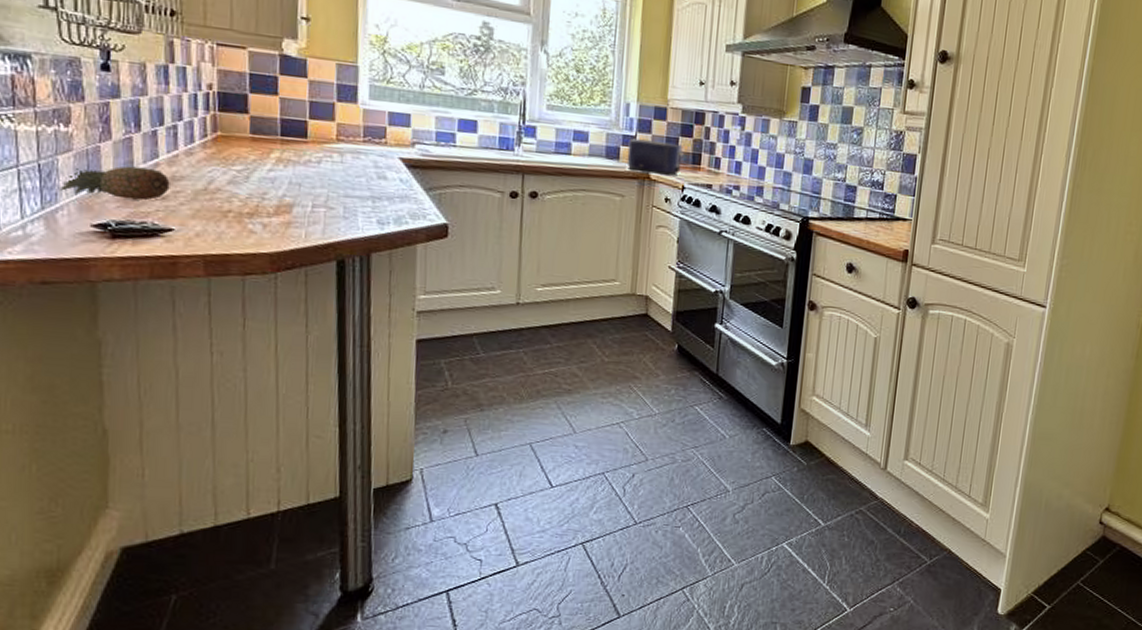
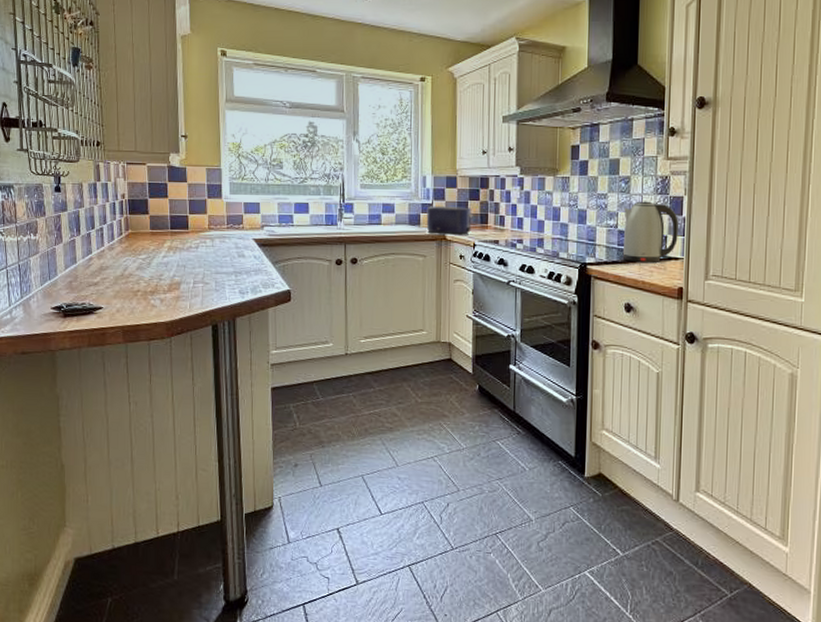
fruit: present [59,166,170,201] -> none [31,261,100,287]
kettle: none [848,155,910,223] -> present [622,201,678,263]

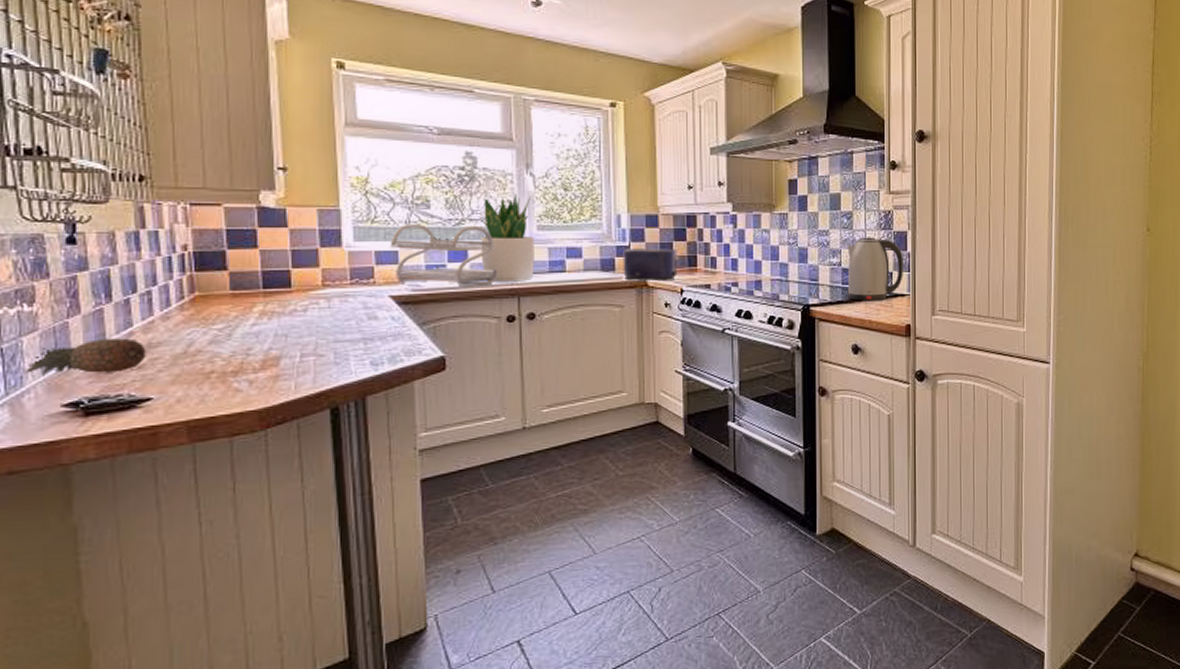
fruit: none [31,261,100,287] -> present [25,338,146,375]
dish rack: none [254,181,331,234] -> present [390,223,499,287]
planter: none [316,157,358,232] -> present [477,194,534,282]

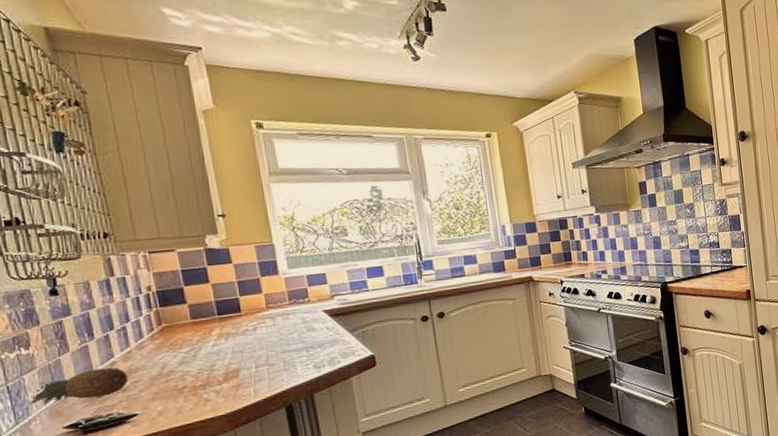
dish rack: present [390,223,499,287] -> none [318,246,411,299]
planter: present [477,194,534,282] -> none [387,216,440,291]
toaster: present [623,248,679,281] -> none [510,248,557,278]
kettle: present [847,237,903,302] -> none [692,222,740,275]

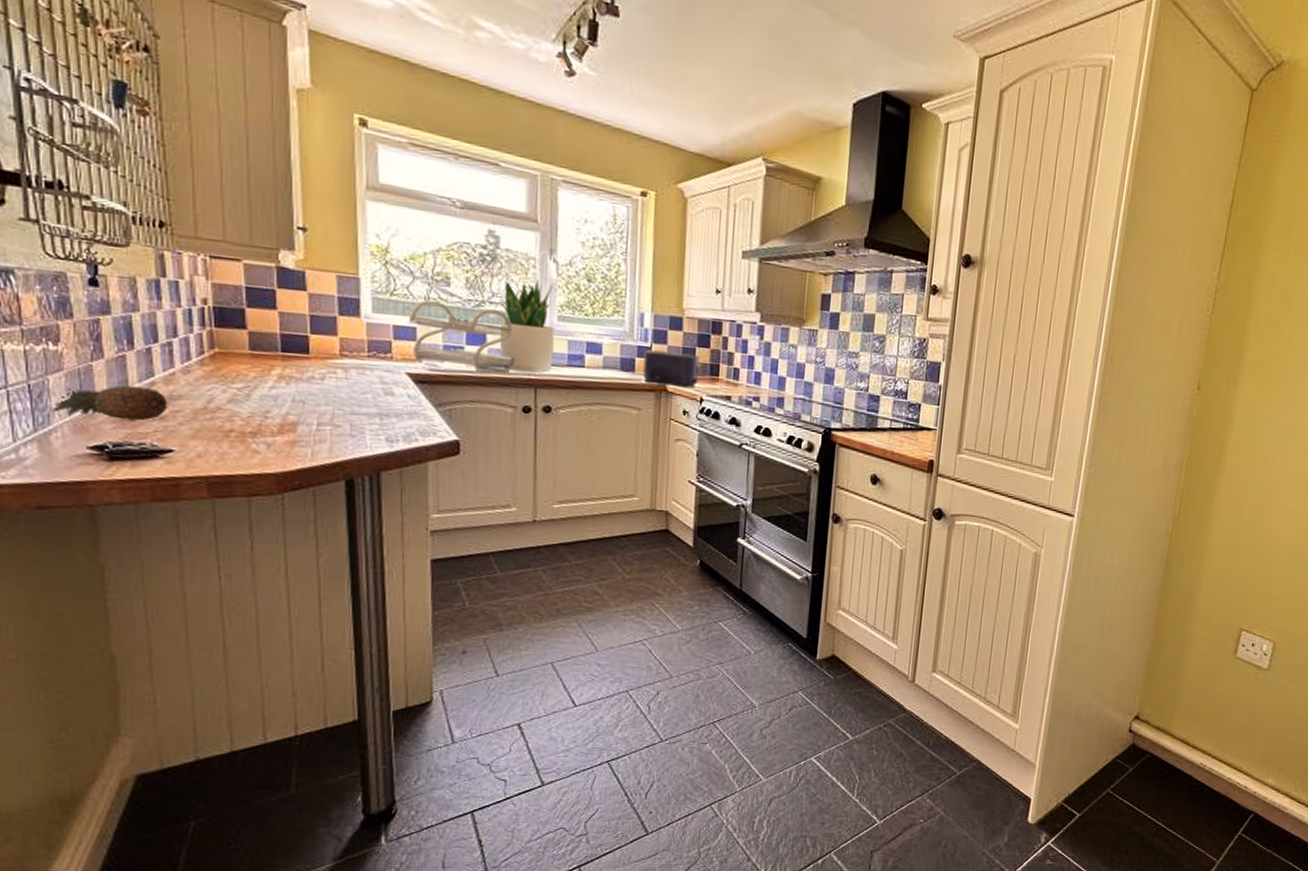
dish rack: none [318,246,411,299] -> present [408,300,517,373]
planter: none [387,216,440,291] -> present [497,280,554,373]
toaster: none [510,248,557,278] -> present [642,350,701,388]

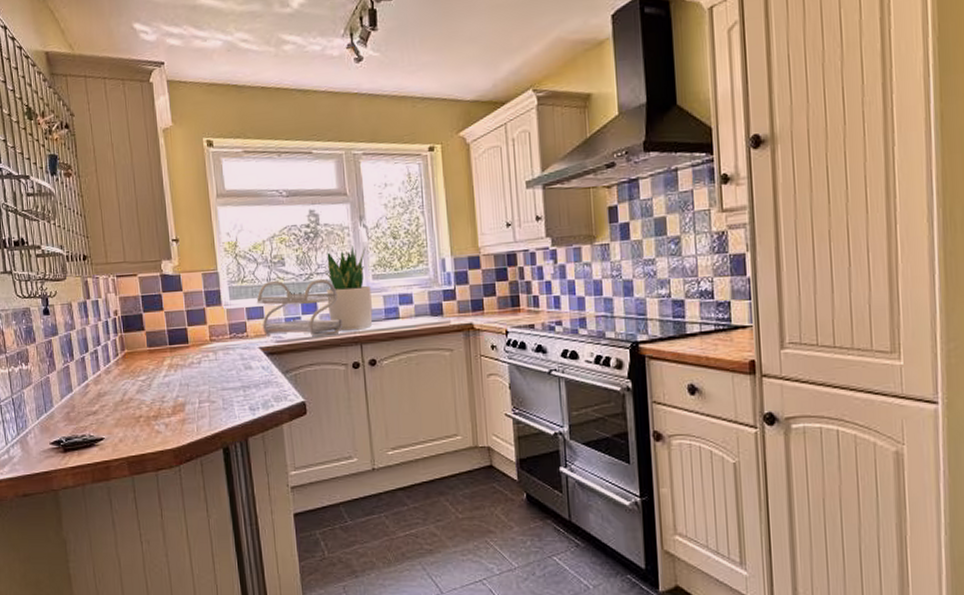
fruit: present [51,385,168,421] -> none [26,389,98,419]
toaster: present [642,350,701,388] -> none [449,289,502,324]

